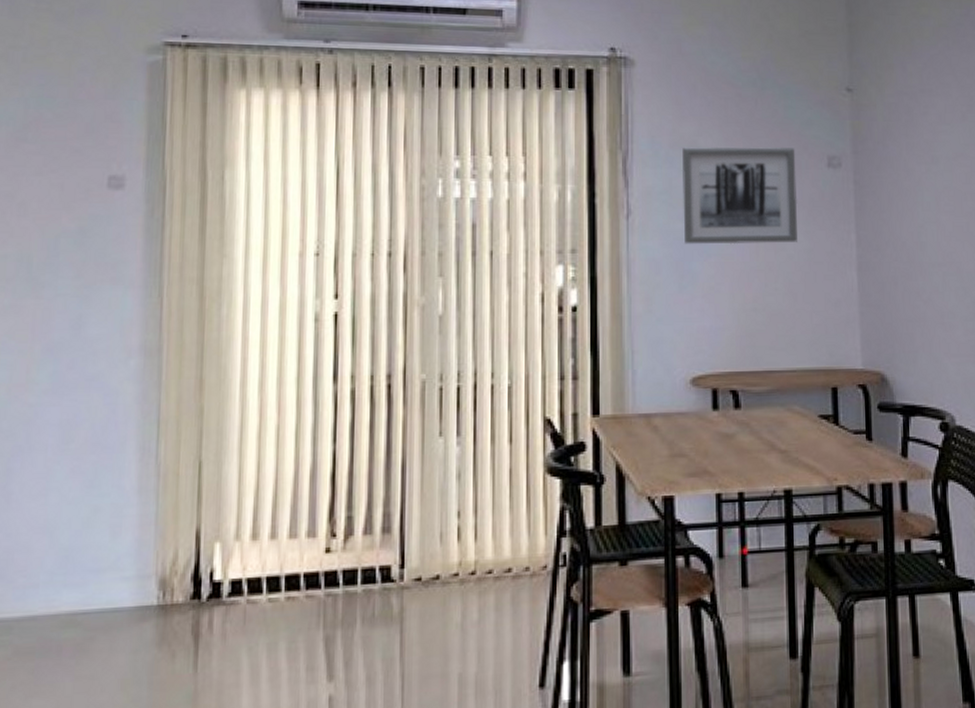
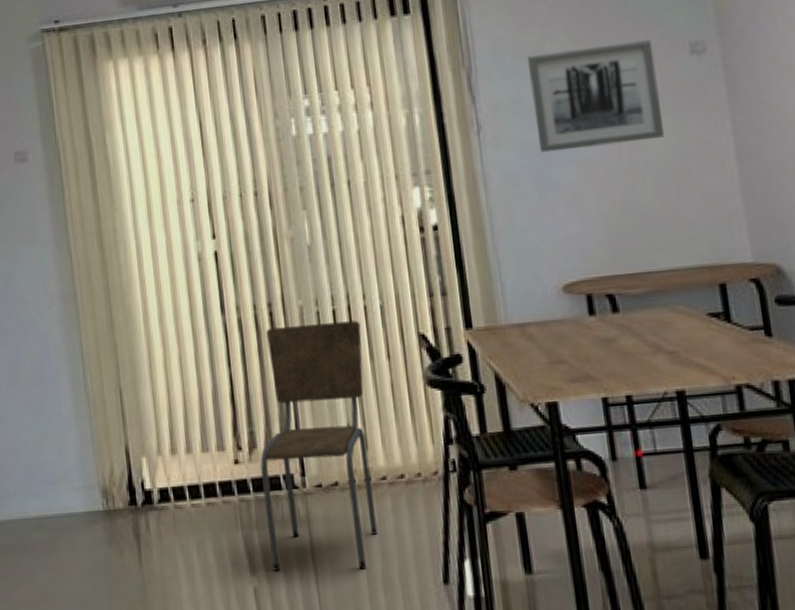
dining chair: none [353,400,485,676] -> present [260,320,378,571]

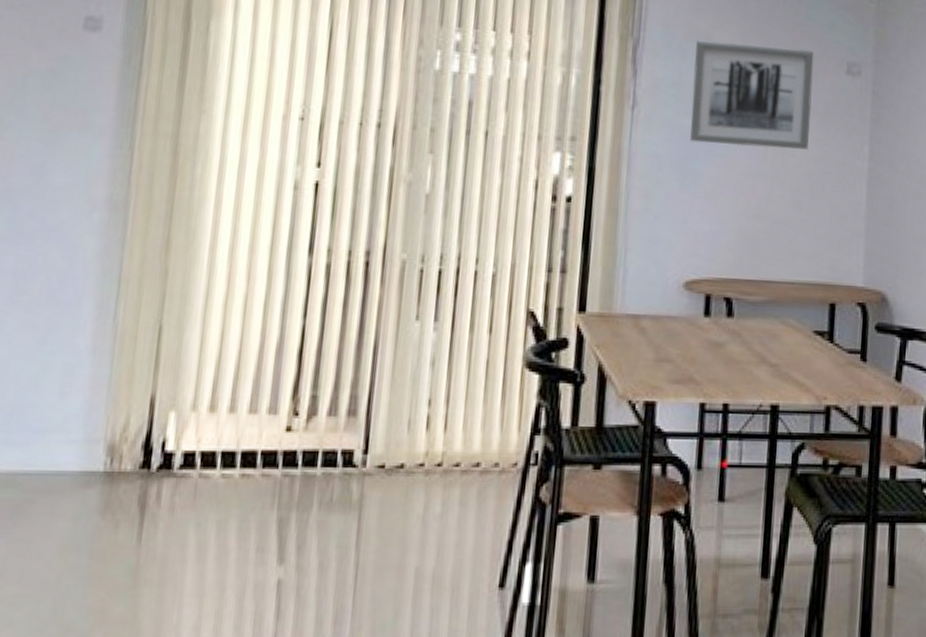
dining chair: present [260,320,378,571] -> none [306,280,467,566]

